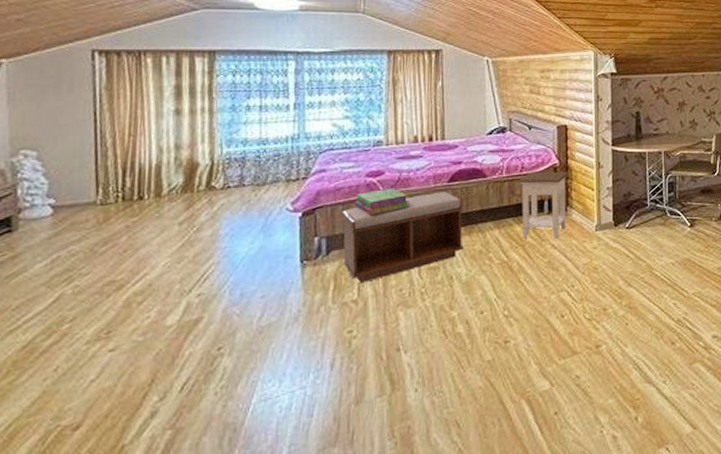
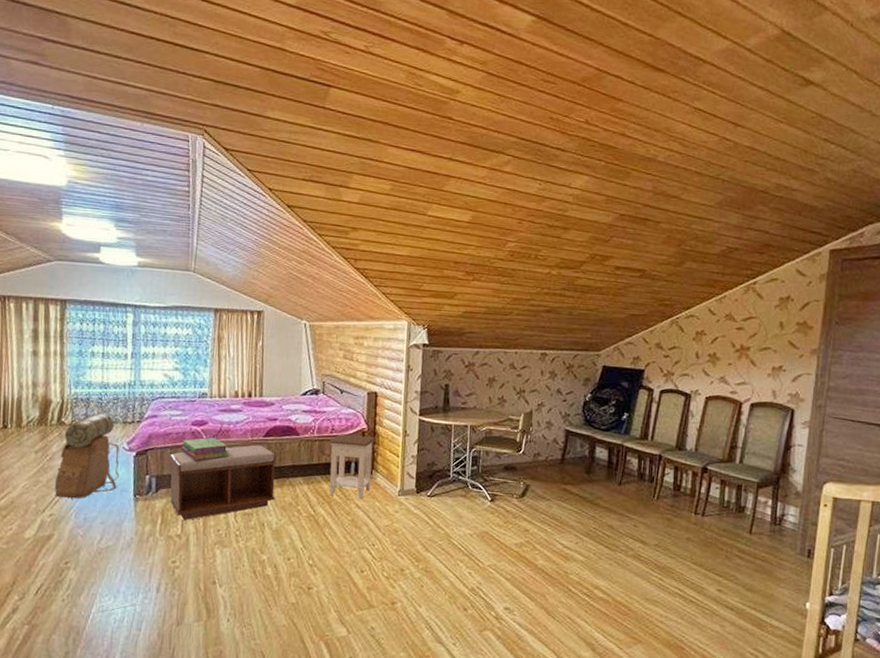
backpack: none [204,173,284,274] -> present [55,413,120,499]

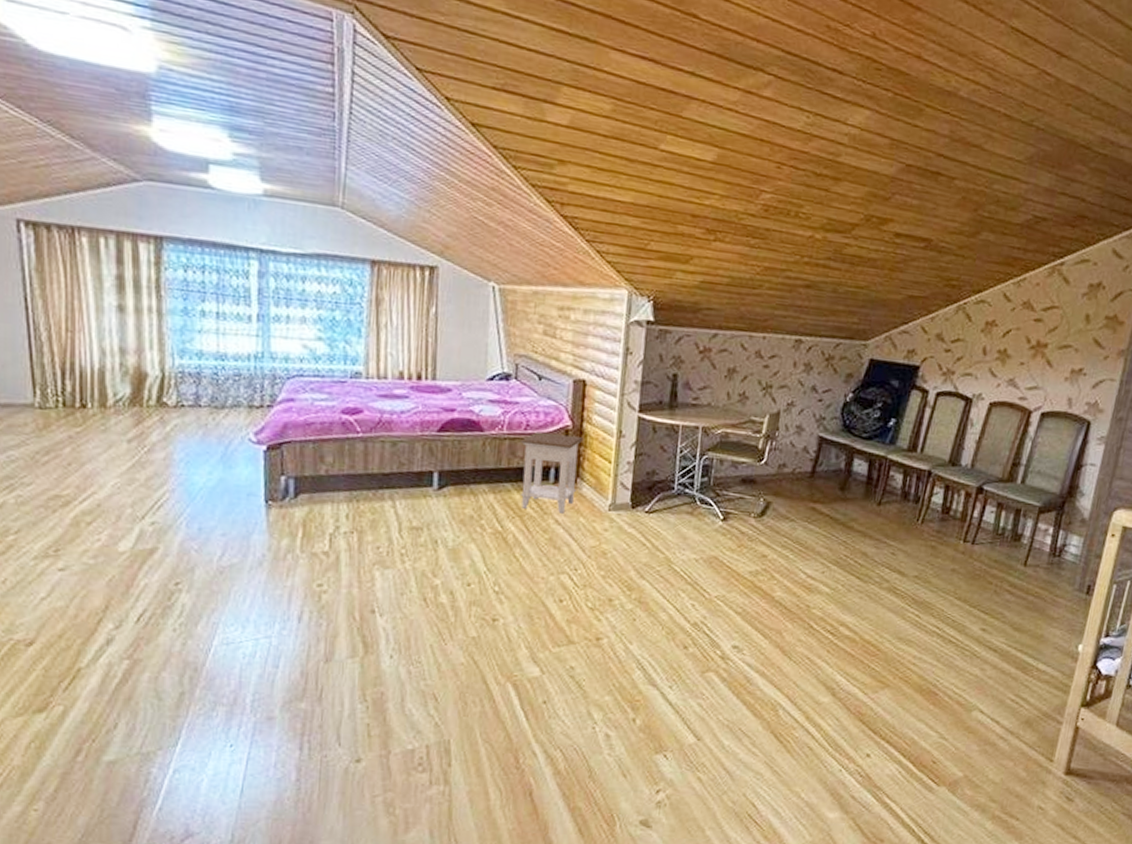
backpack: present [55,413,120,499] -> none [157,393,246,504]
bench: present [169,445,277,521] -> none [312,441,454,535]
stack of books: present [181,437,229,461] -> none [327,429,391,460]

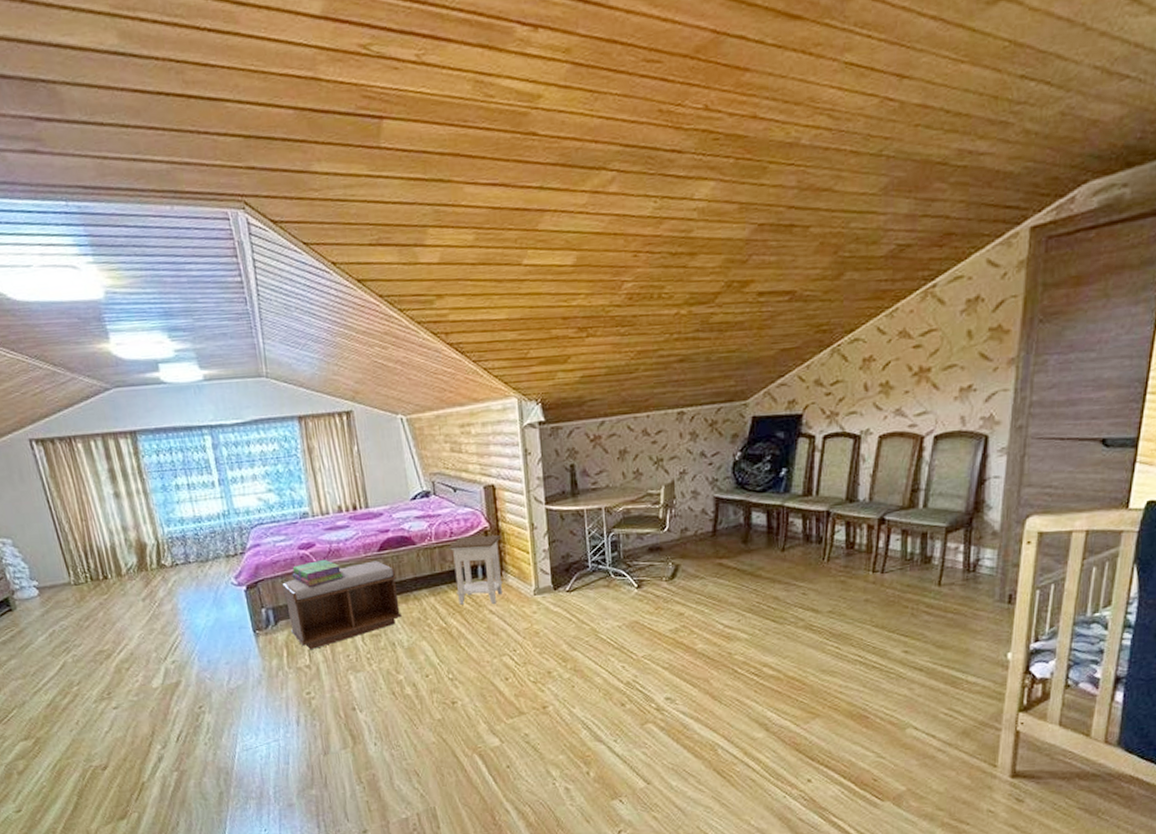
bench: none [312,441,454,535] -> present [282,560,402,650]
stack of books: none [327,429,391,460] -> present [292,559,344,587]

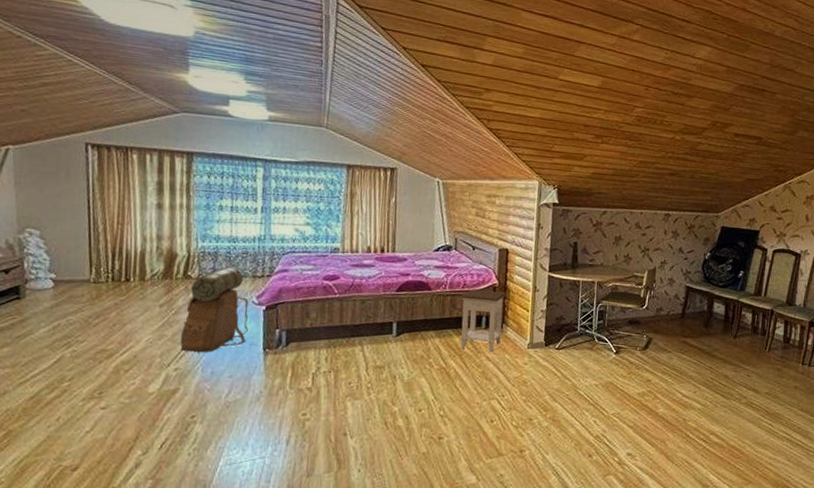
backpack: none [168,549,235,643] -> present [180,267,249,353]
bench: present [282,560,402,650] -> none [300,299,409,374]
stack of books: present [292,559,344,587] -> none [312,291,361,315]

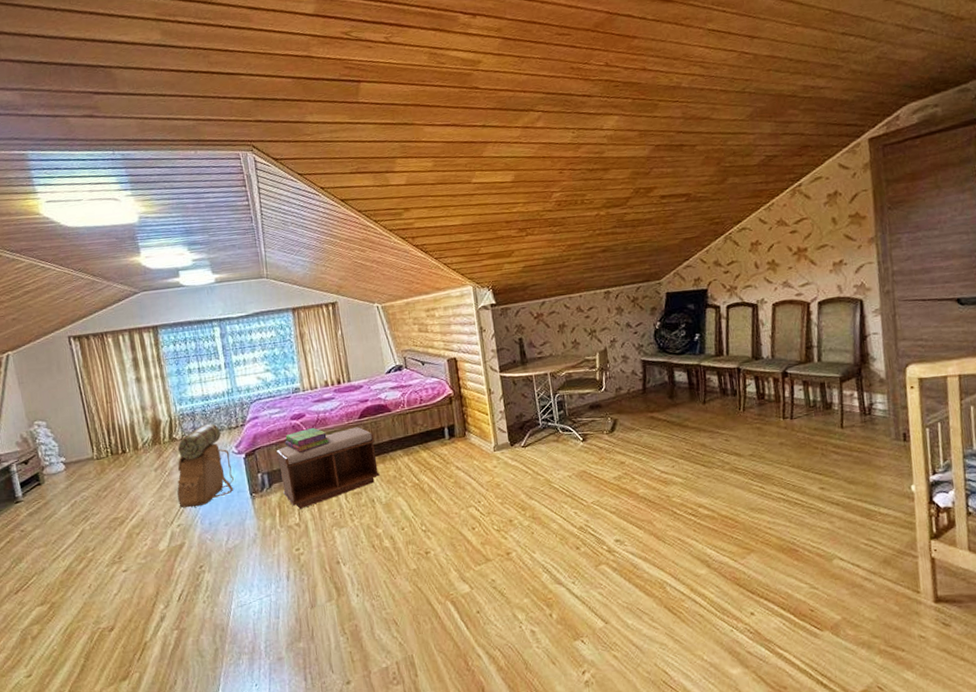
bench: none [300,299,409,374] -> present [276,427,380,510]
stack of books: none [312,291,361,315] -> present [285,427,330,453]
nightstand: present [458,289,508,352] -> none [418,400,467,463]

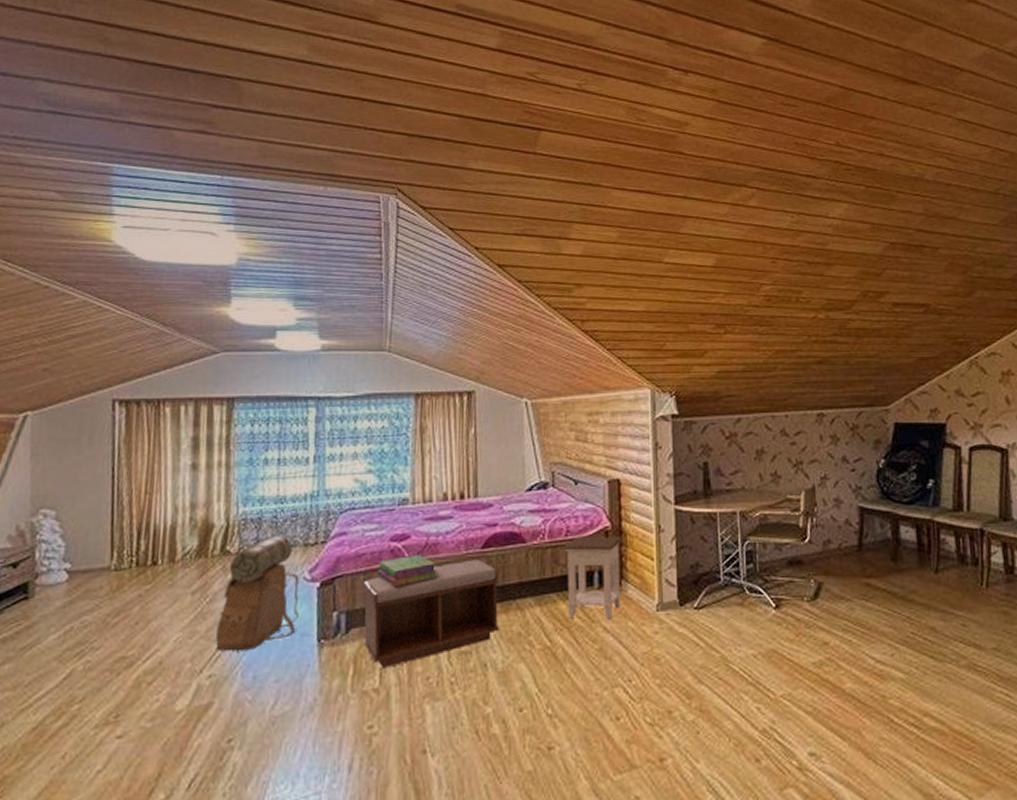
nightstand: none [418,400,467,463] -> present [561,536,624,620]

